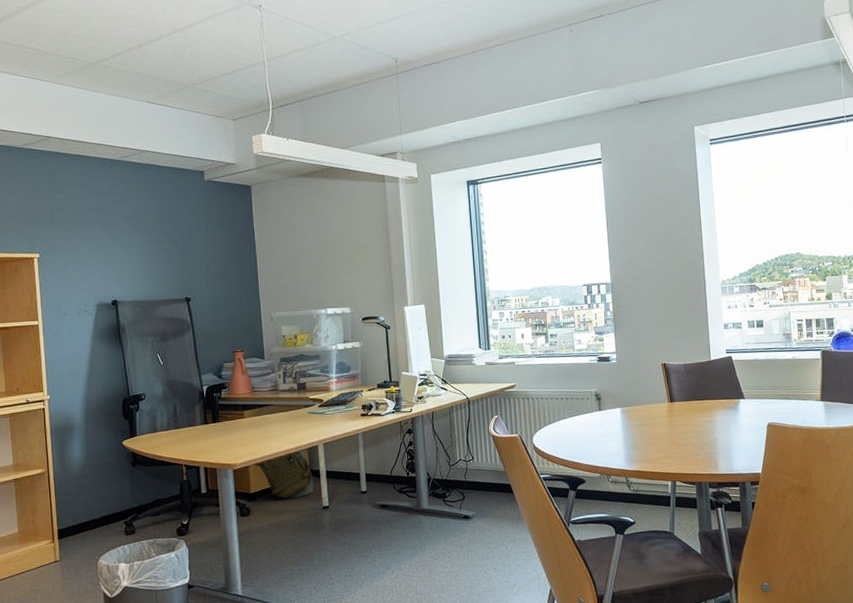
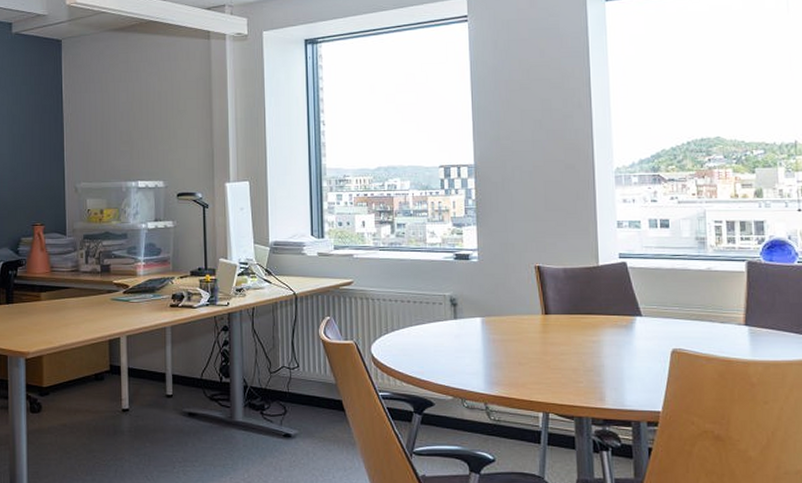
backpack: present [255,449,315,500] -> none [49,340,115,397]

